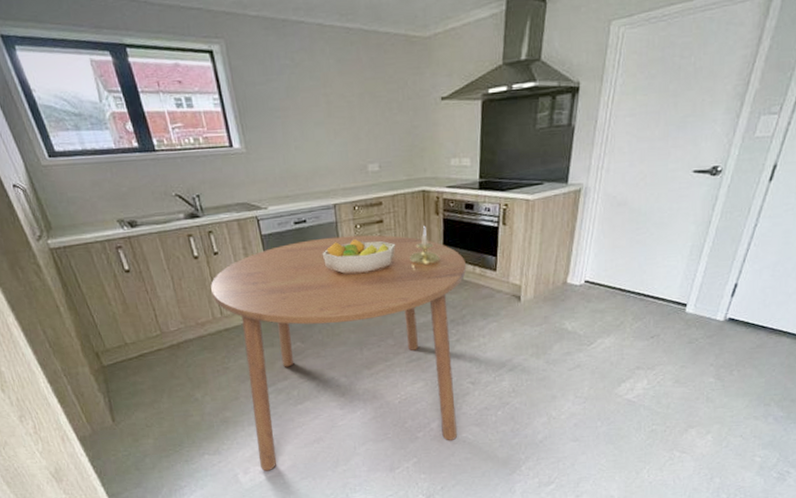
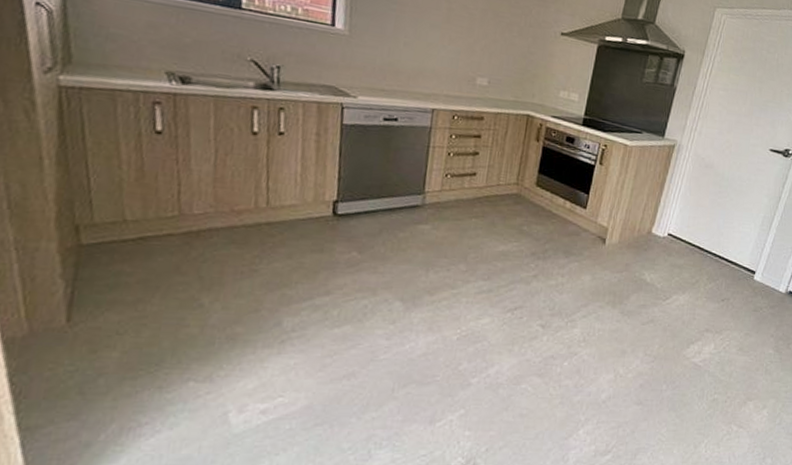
dining table: present [210,235,466,471] -> none [262,139,558,411]
fruit bowl: present [322,238,396,275] -> none [406,148,490,188]
candle holder: present [410,225,441,266] -> none [501,149,533,192]

